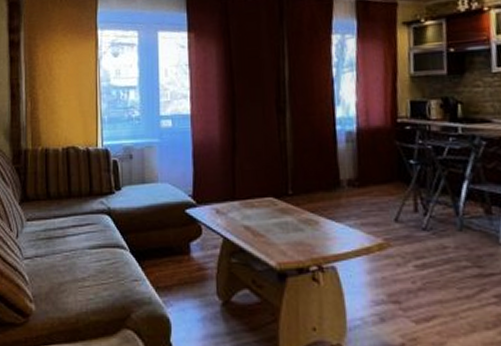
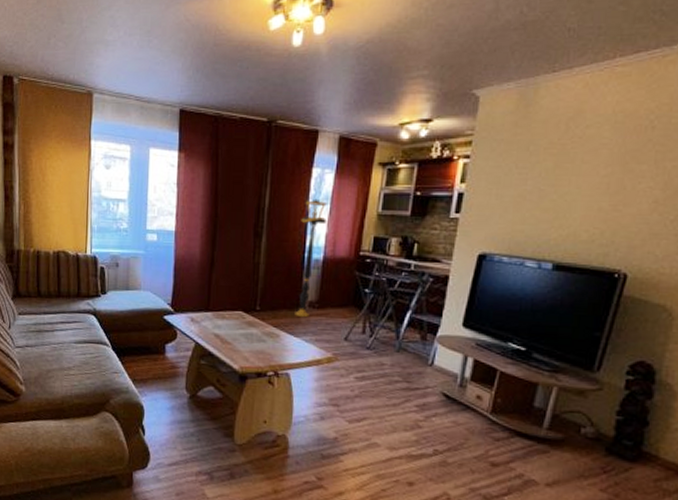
floor lamp: none [326,66,356,199] -> present [295,198,328,318]

